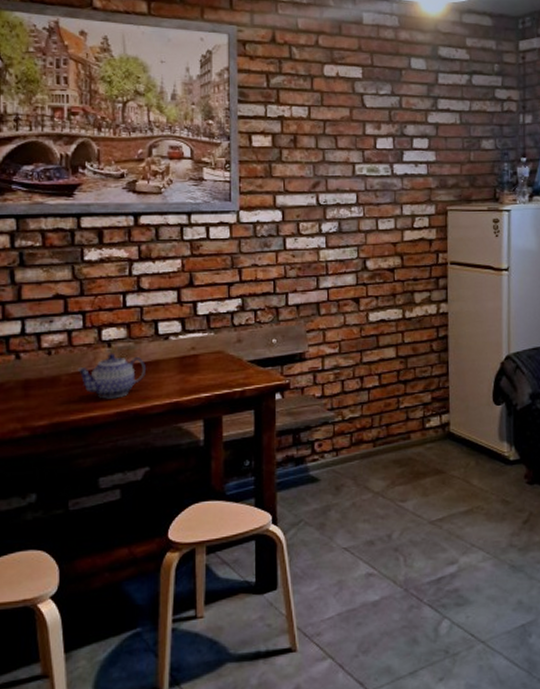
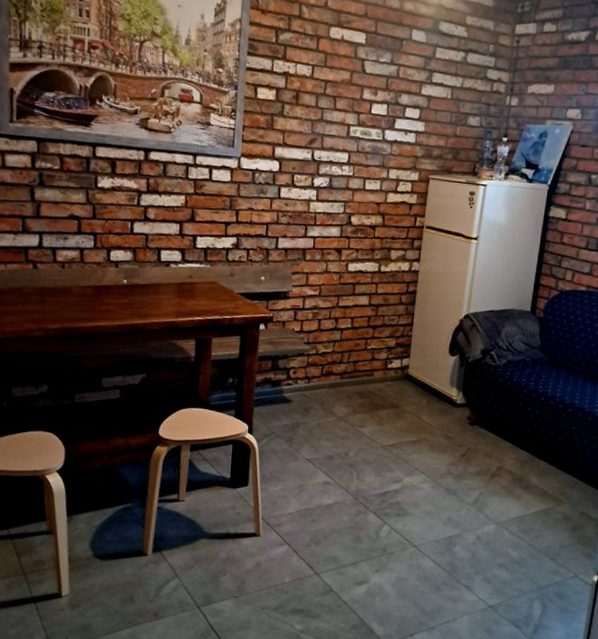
teapot: present [77,352,146,399] -> none [87,272,148,313]

